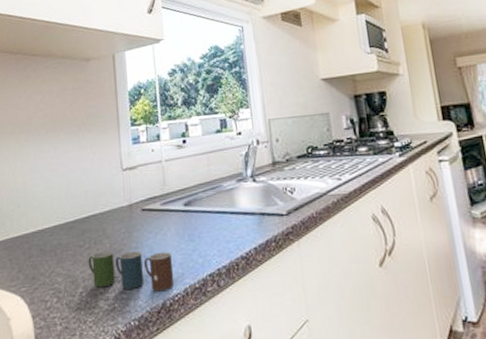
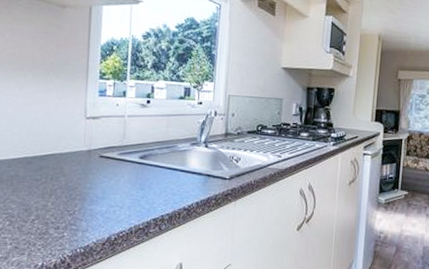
cup: present [88,250,175,292] -> none [43,186,122,228]

